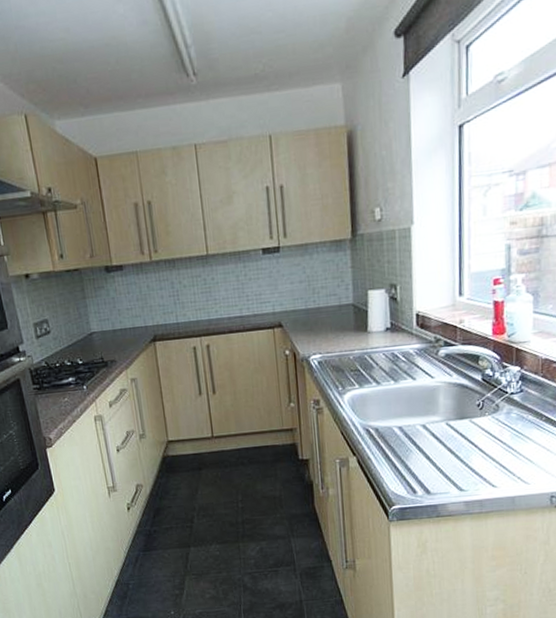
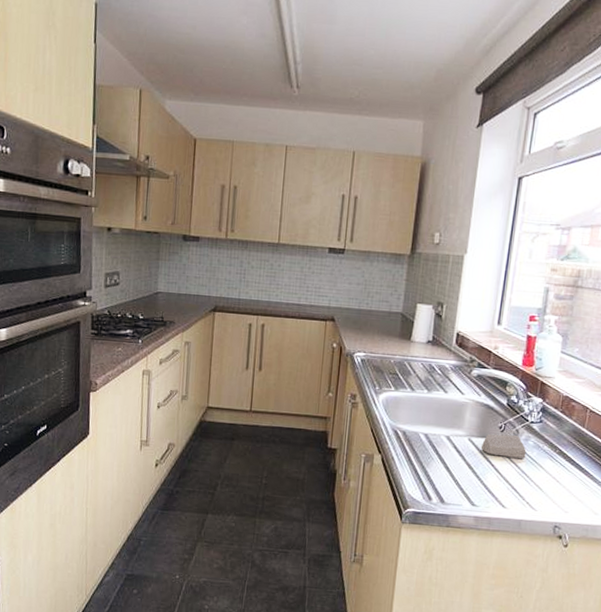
soap bar: none [461,410,510,436] -> present [481,433,527,459]

